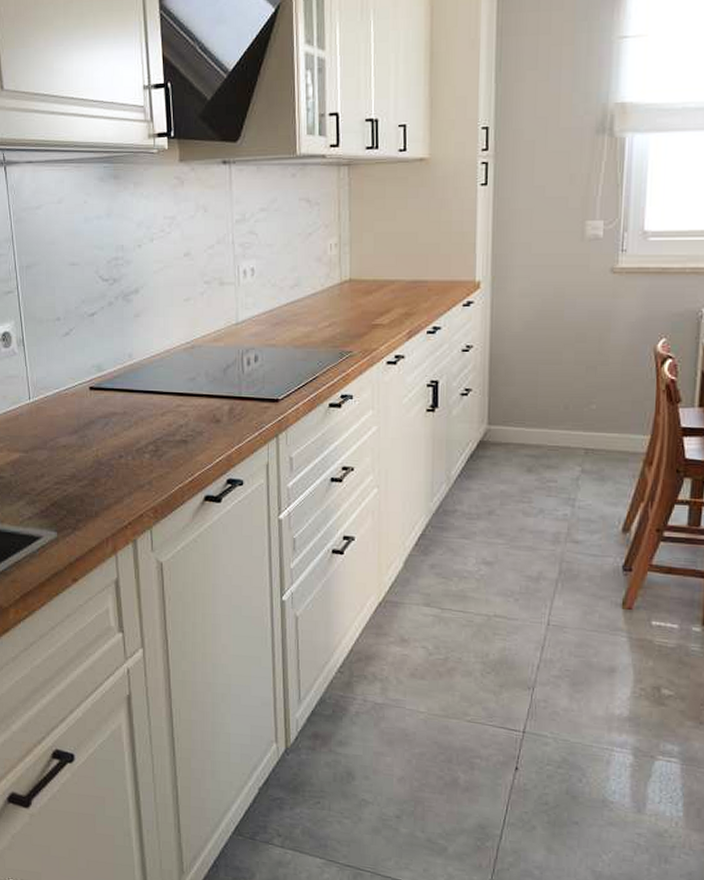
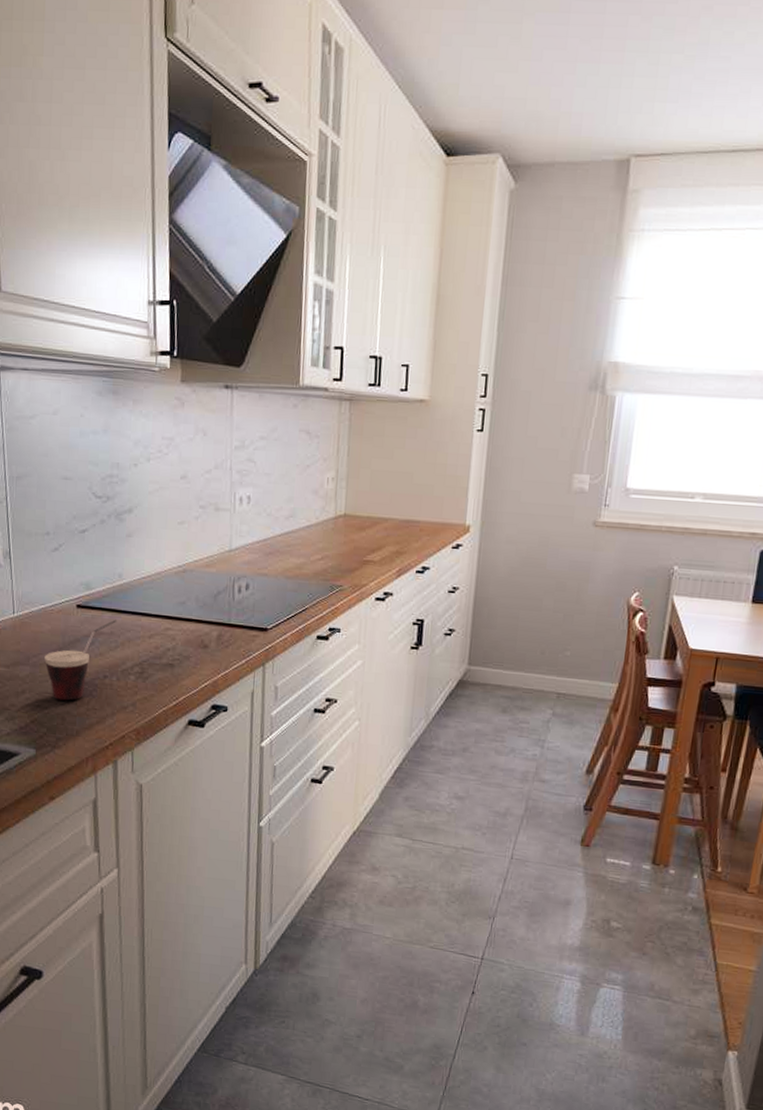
cup: none [61,399,130,482] -> present [44,619,117,701]

